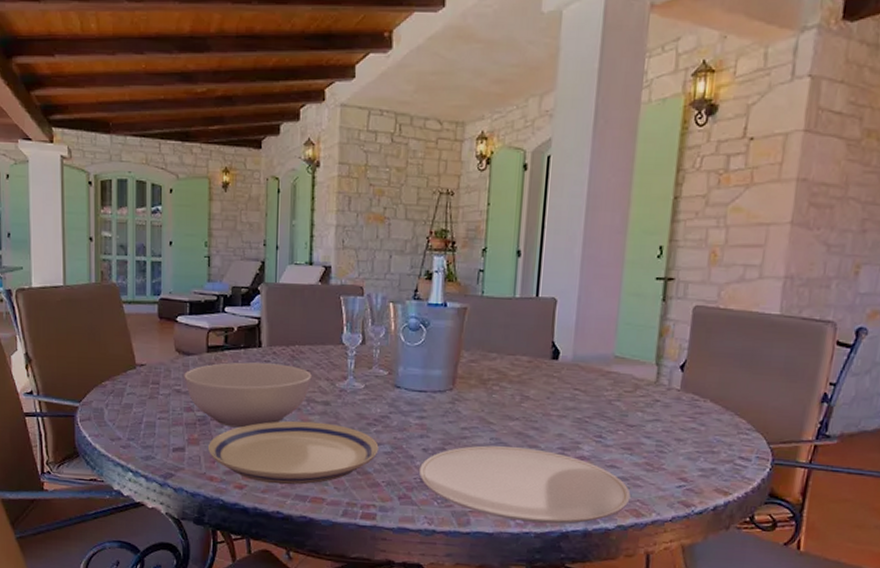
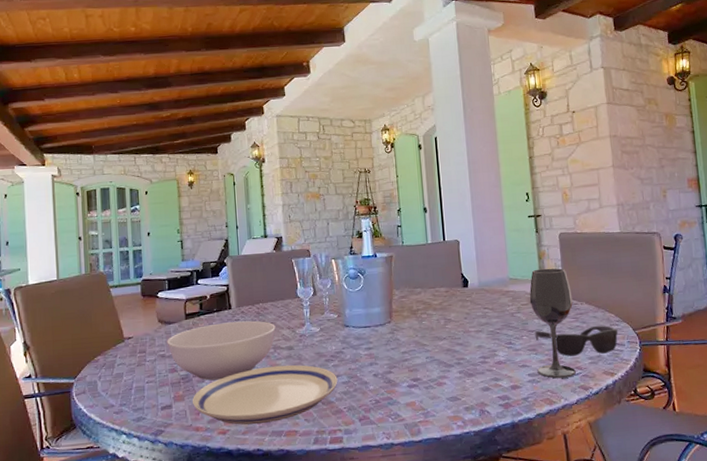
plate: present [419,445,631,524] -> none [373,361,542,424]
wine glass: none [628,349,695,489] -> present [529,268,577,379]
sunglasses: none [634,427,747,467] -> present [534,325,619,357]

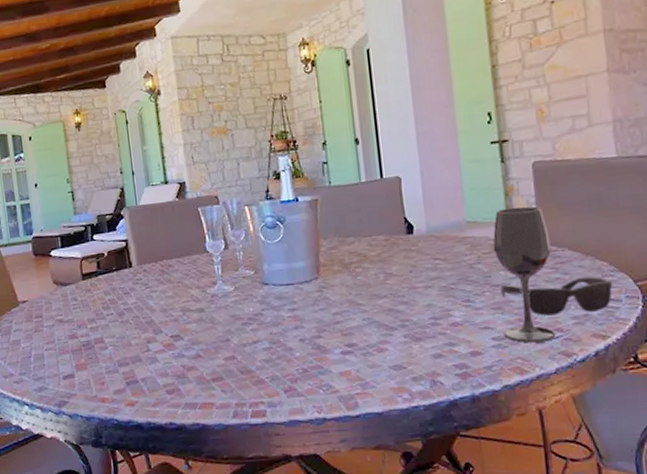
bowl: present [167,320,276,381] -> none [64,280,183,348]
plate: present [193,364,338,425] -> none [96,329,258,396]

